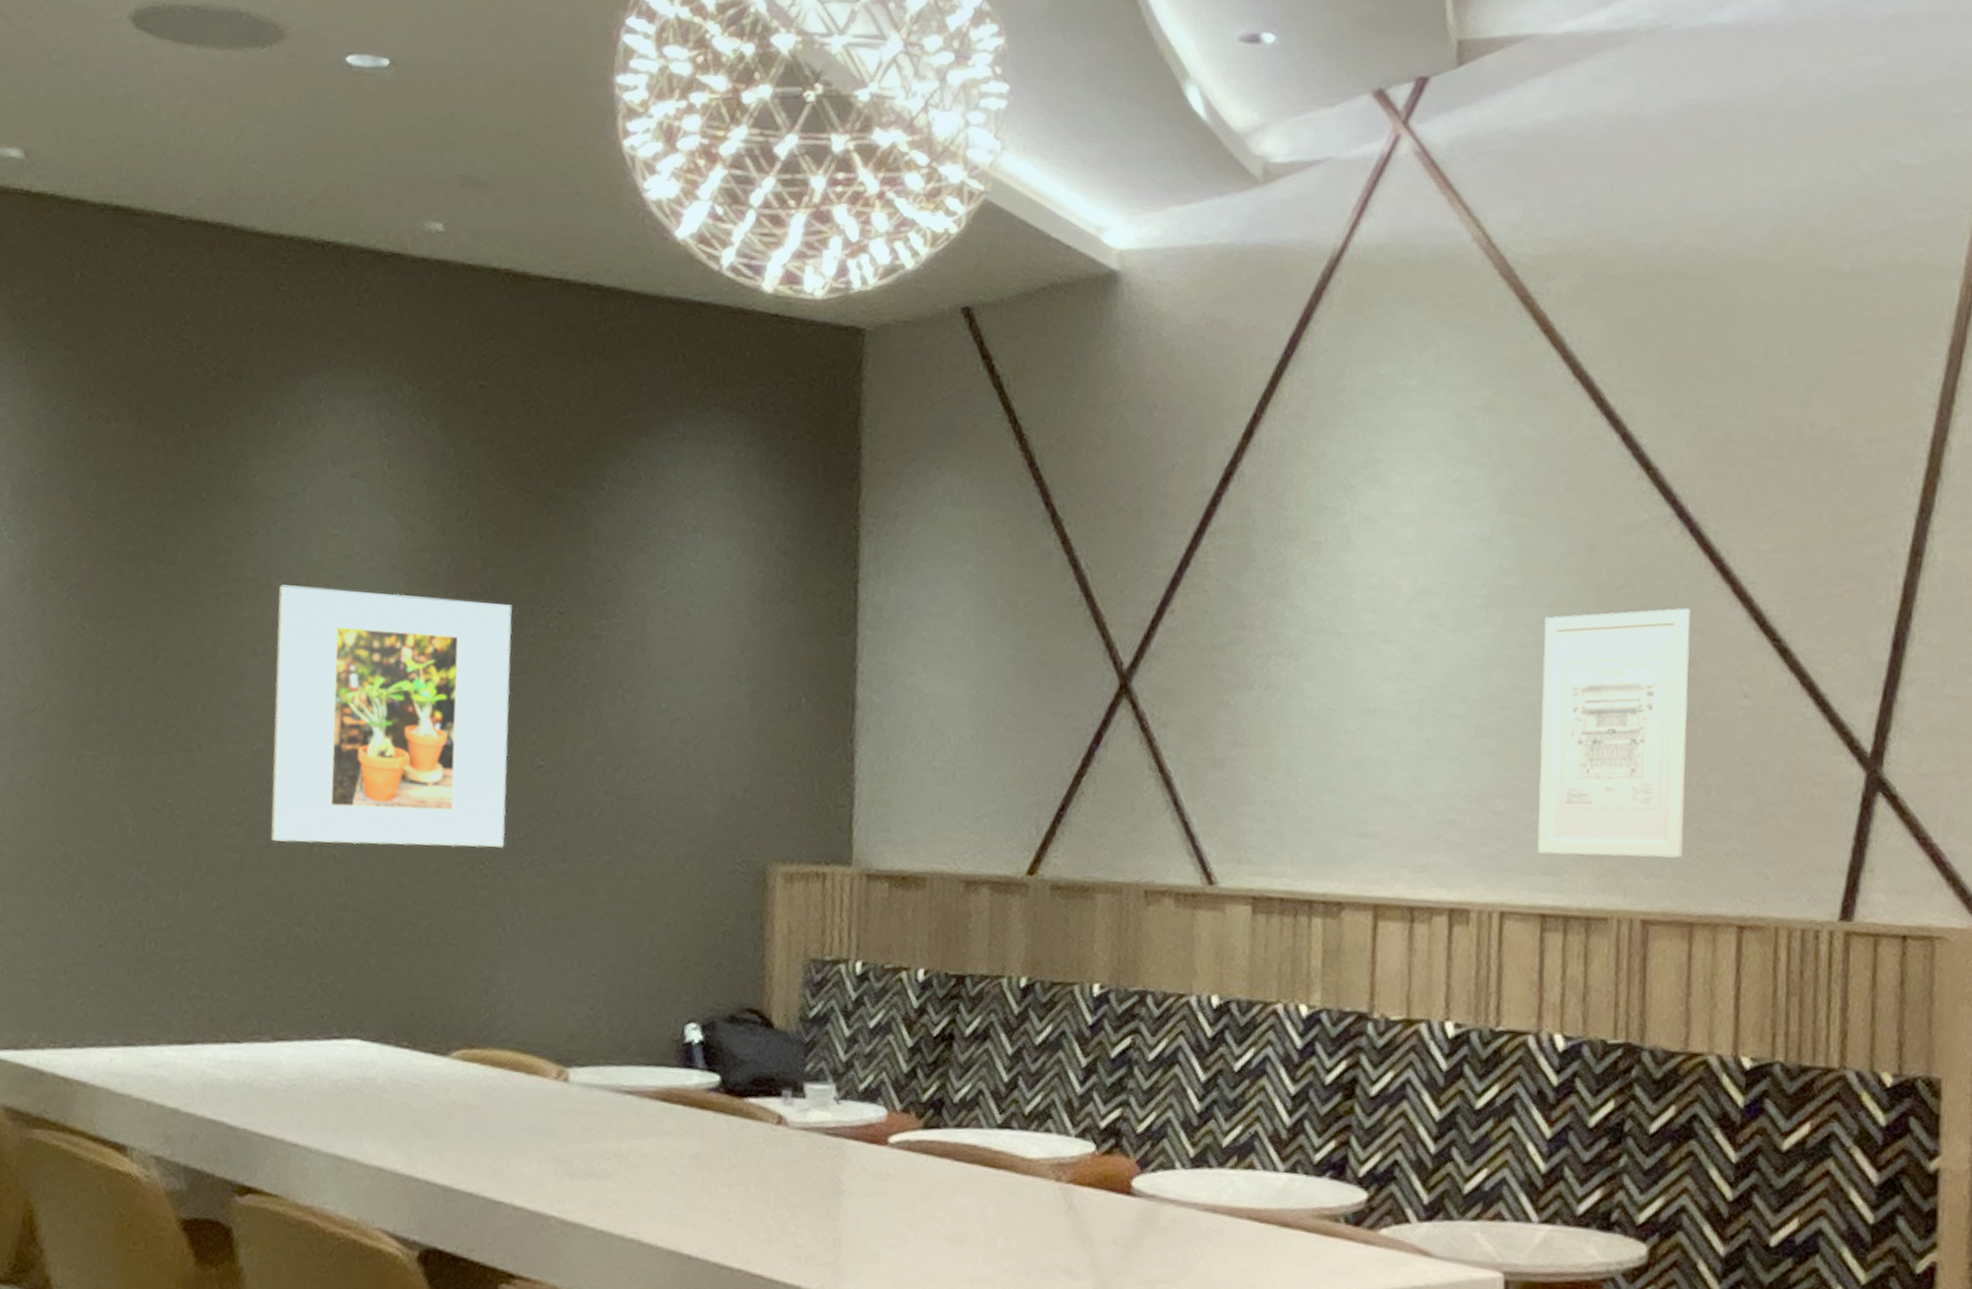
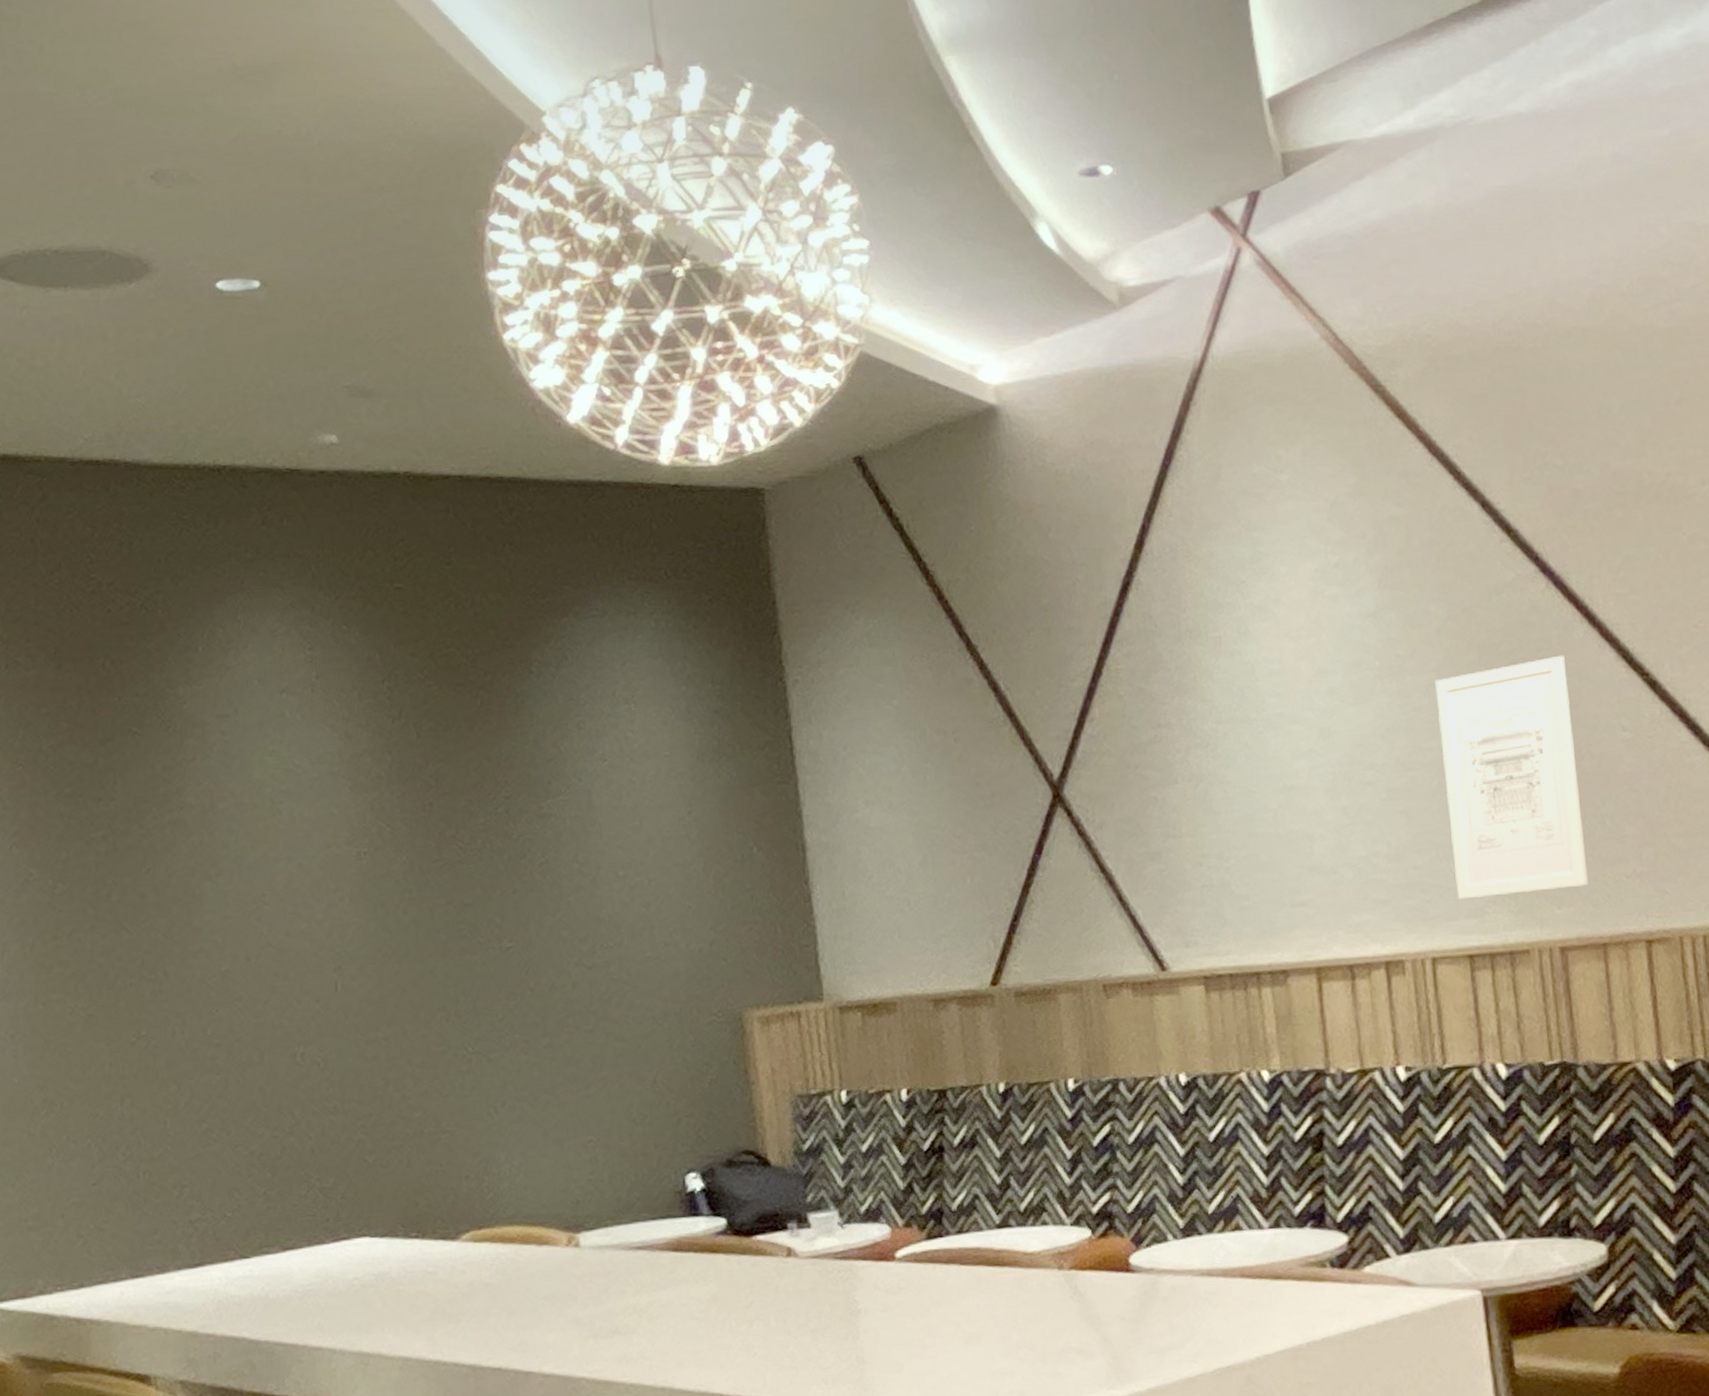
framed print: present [270,585,512,849] -> none [224,796,485,1058]

